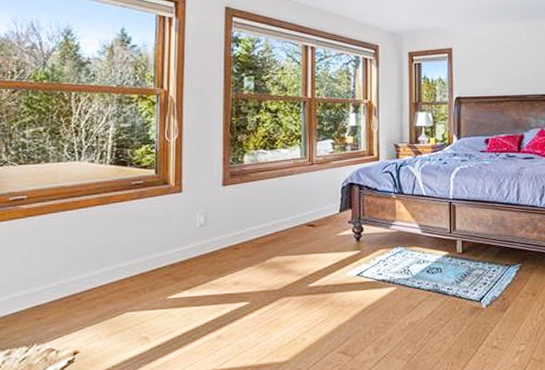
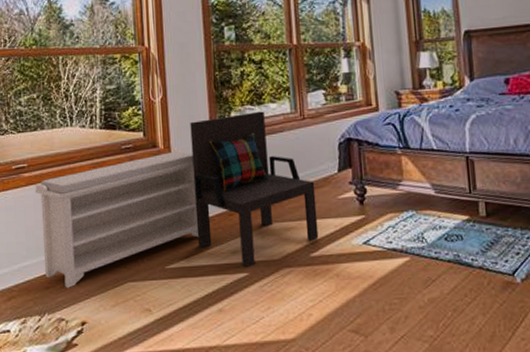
bench: none [34,189,204,319] -> present [35,151,199,288]
armchair: none [202,155,317,298] -> present [190,111,319,268]

